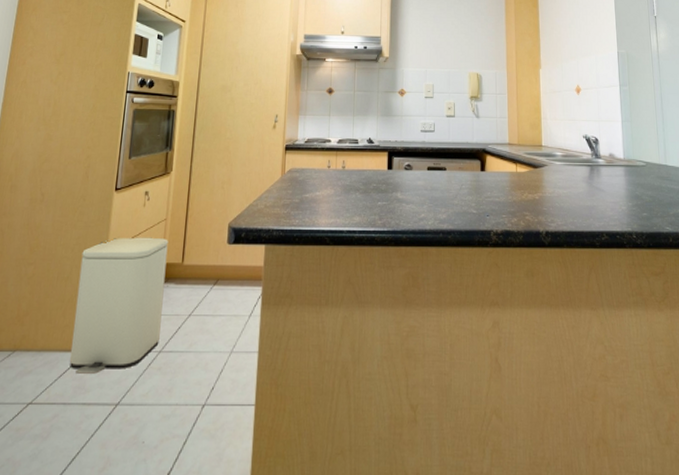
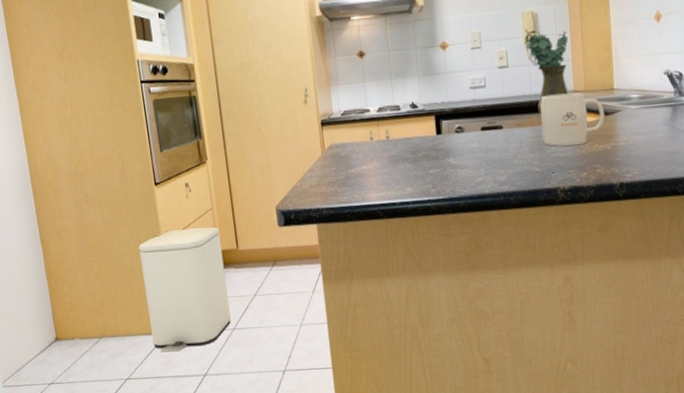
vase: none [470,87,505,164] -> present [524,29,569,118]
mug: none [479,144,534,193] -> present [540,92,605,147]

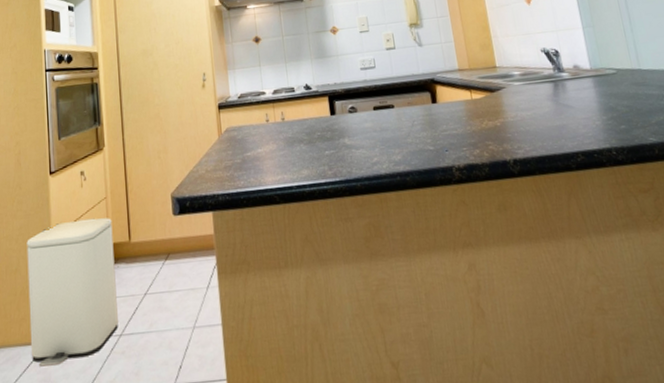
vase: present [524,29,569,118] -> none [407,14,455,96]
mug: present [540,92,605,147] -> none [428,70,491,125]

